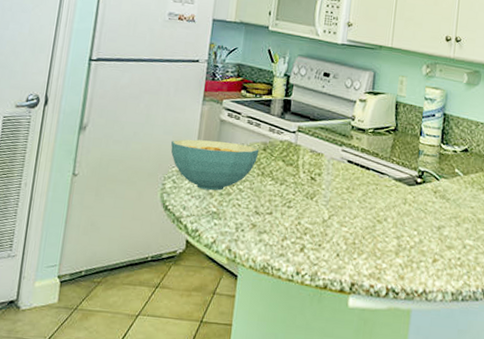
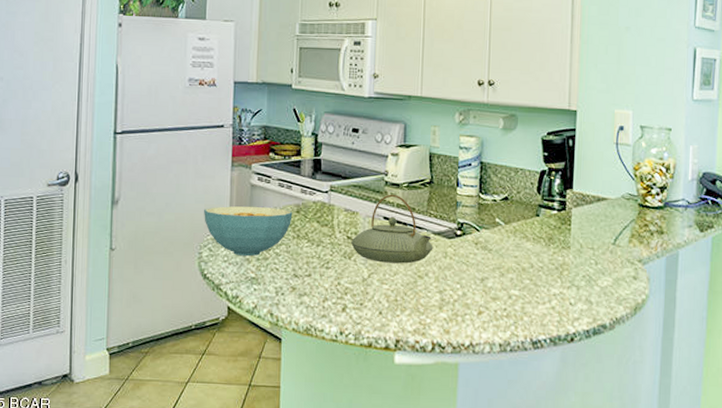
teapot: none [313,138,394,208] -> present [350,194,433,264]

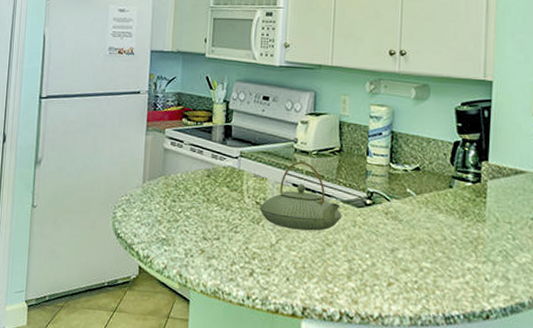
cereal bowl: present [204,206,293,257] -> none [119,169,203,218]

